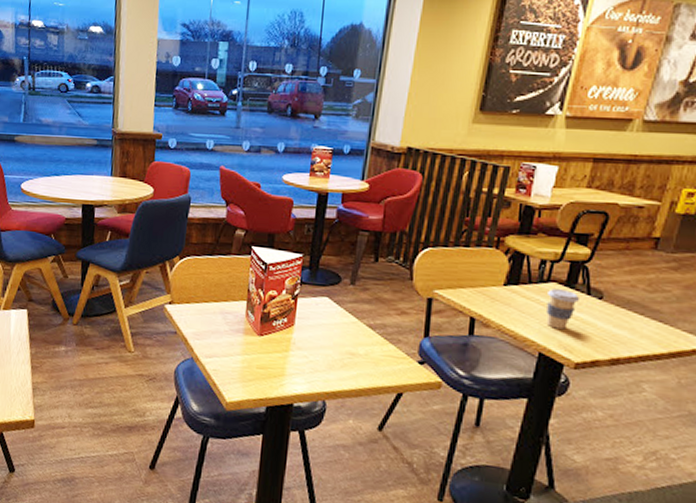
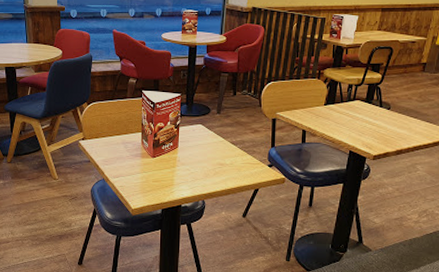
coffee cup: present [546,289,581,330] -> none [353,105,376,133]

